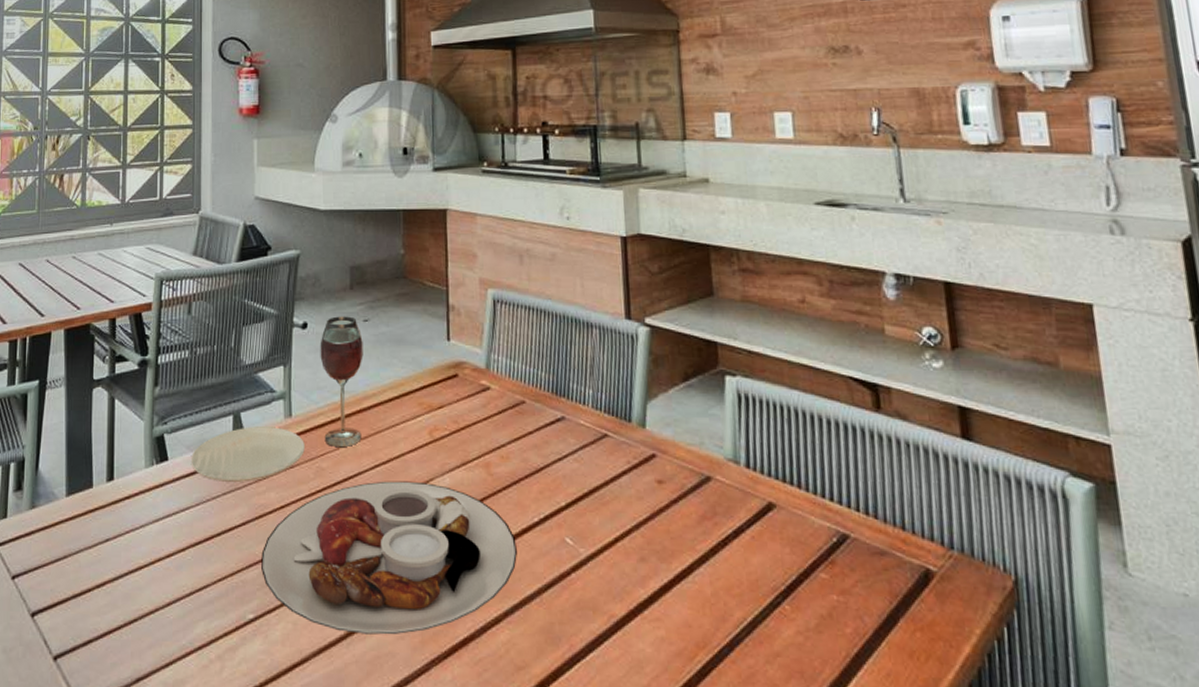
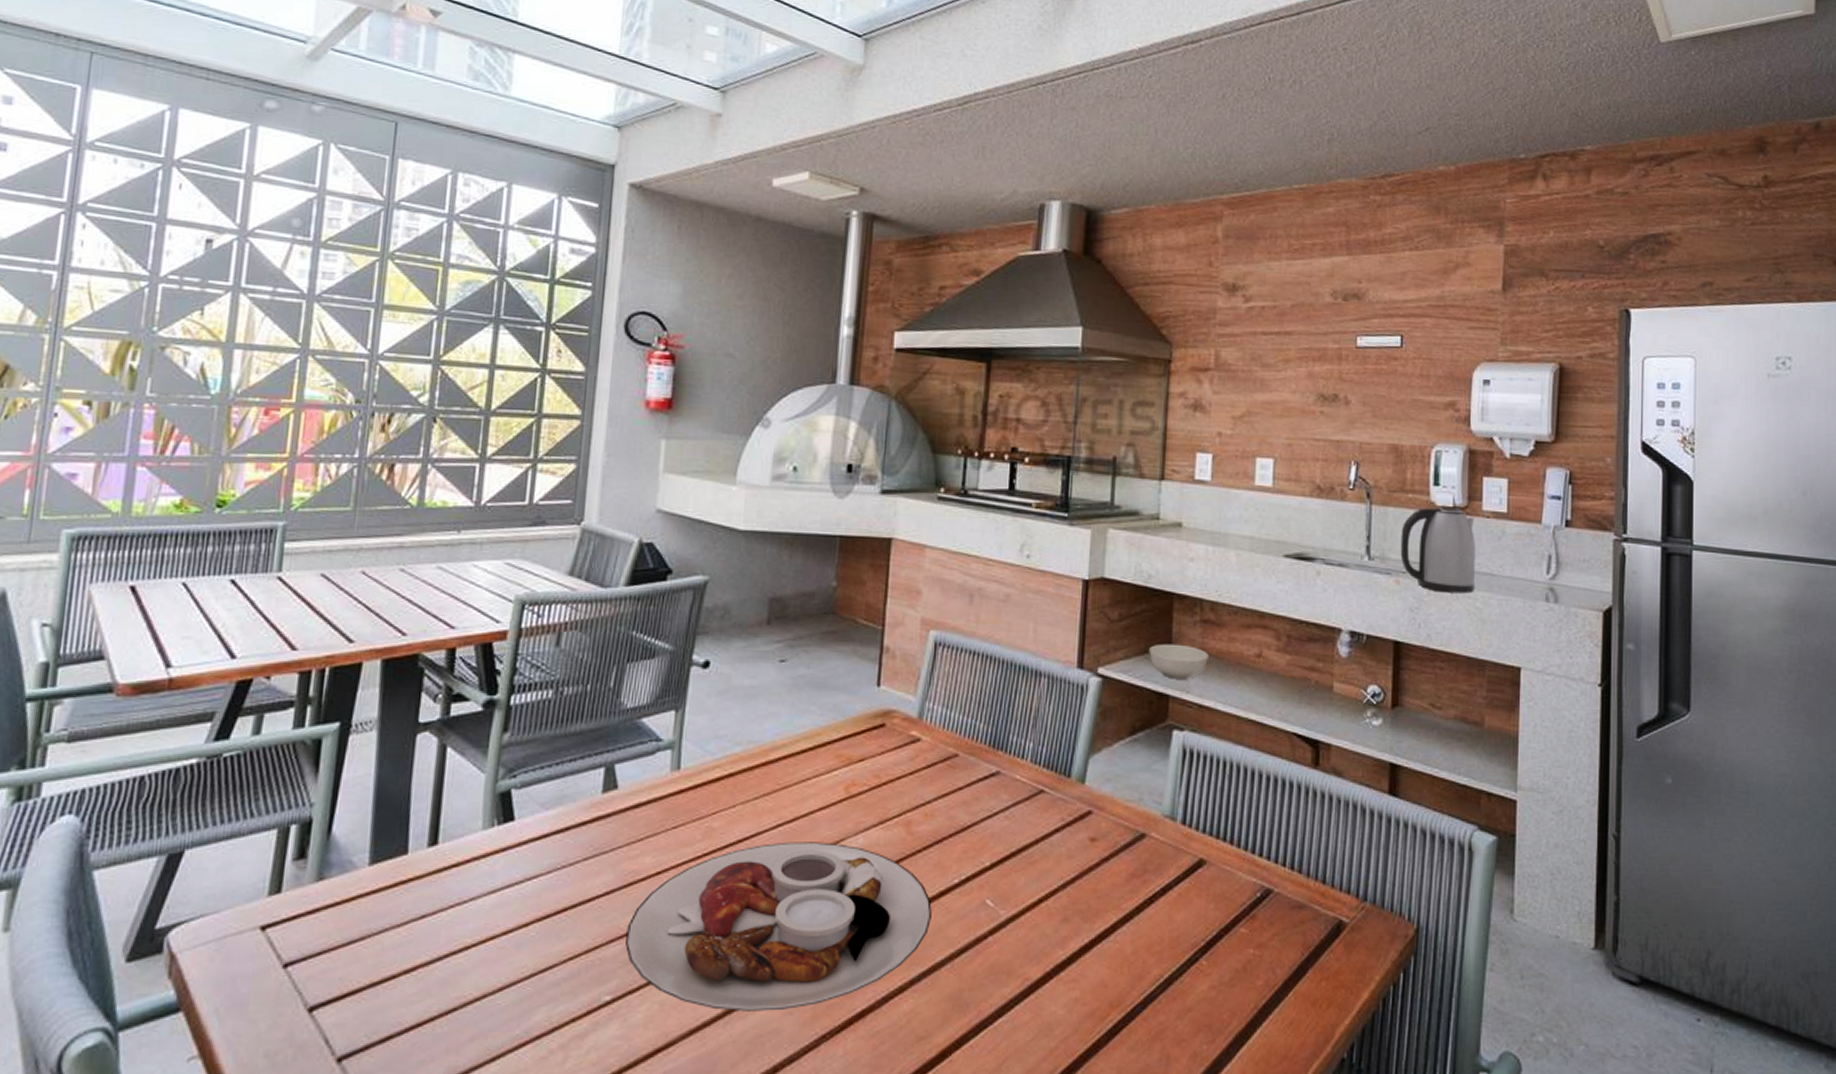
plate: present [190,426,305,482] -> none [544,781,694,845]
wineglass: present [320,316,363,447] -> none [718,655,777,804]
bowl: none [691,293,753,327] -> present [1148,643,1210,680]
kettle: none [935,143,1026,231] -> present [1400,505,1476,594]

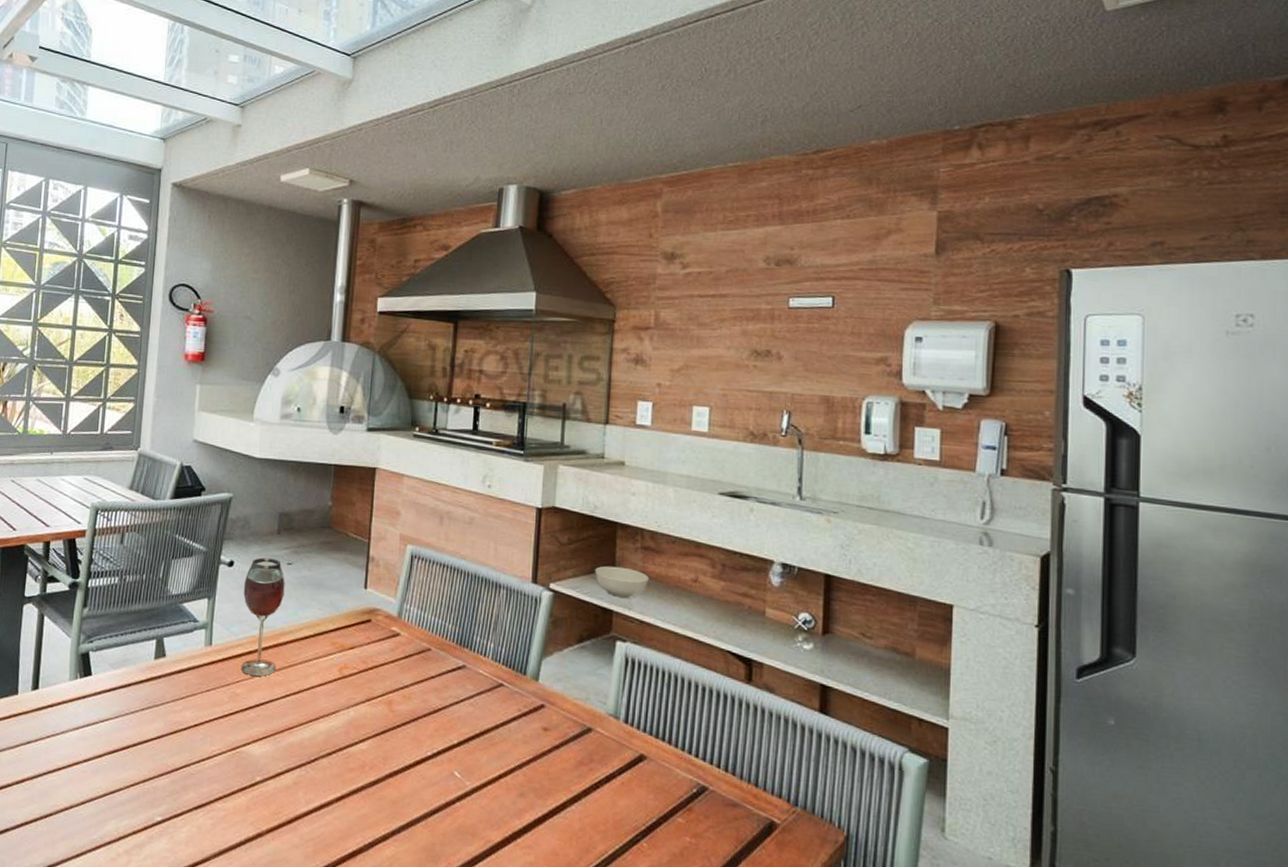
platter: present [625,842,932,1011] -> none [172,709,409,844]
wineglass: none [718,655,777,804] -> present [241,557,285,676]
kettle: present [1400,505,1476,594] -> none [831,452,907,534]

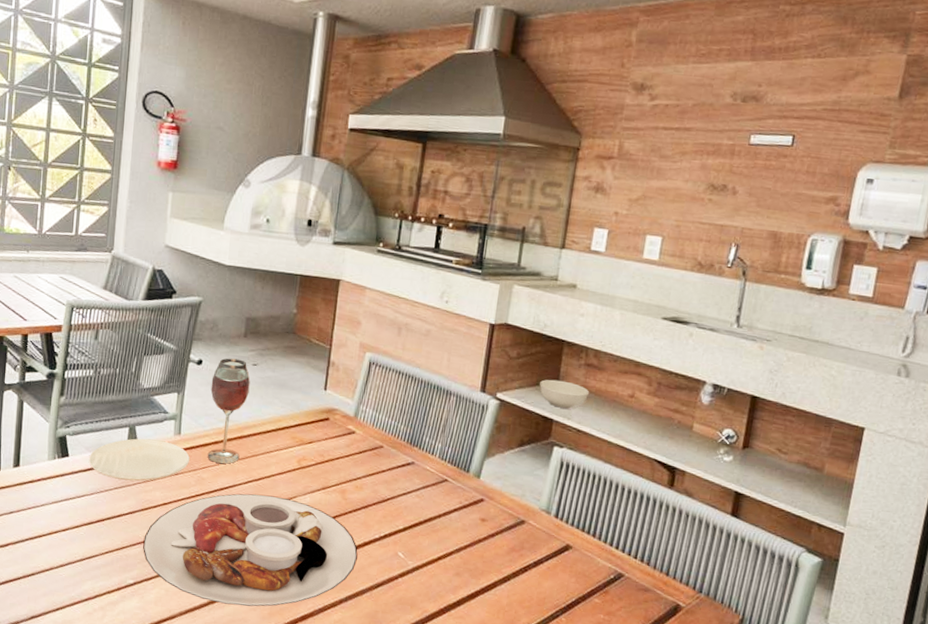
plate: none [113,651,222,701] -> present [88,438,190,482]
platter: none [172,709,409,844] -> present [143,493,358,607]

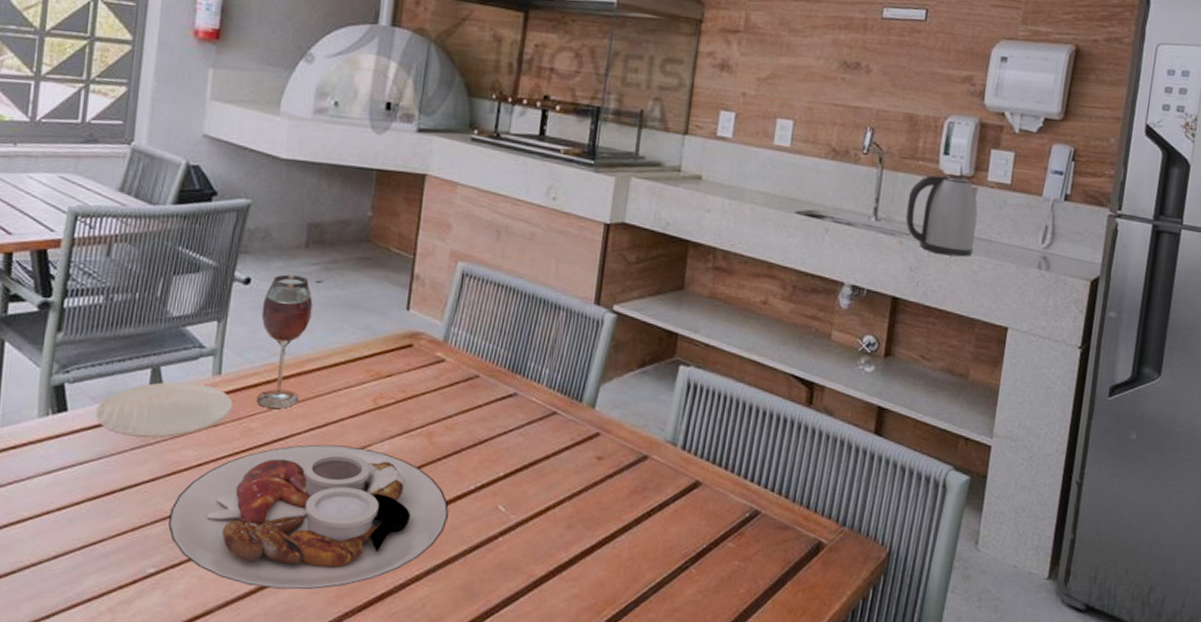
bowl: present [539,379,590,409] -> none [661,286,719,321]
kettle: none [766,286,841,363] -> present [905,173,979,257]

